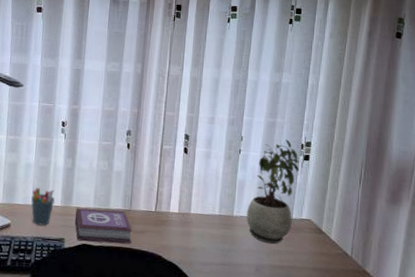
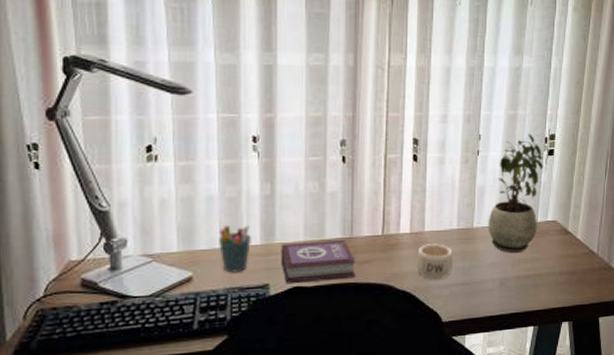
mug: none [181,224,215,257] -> present [416,244,454,280]

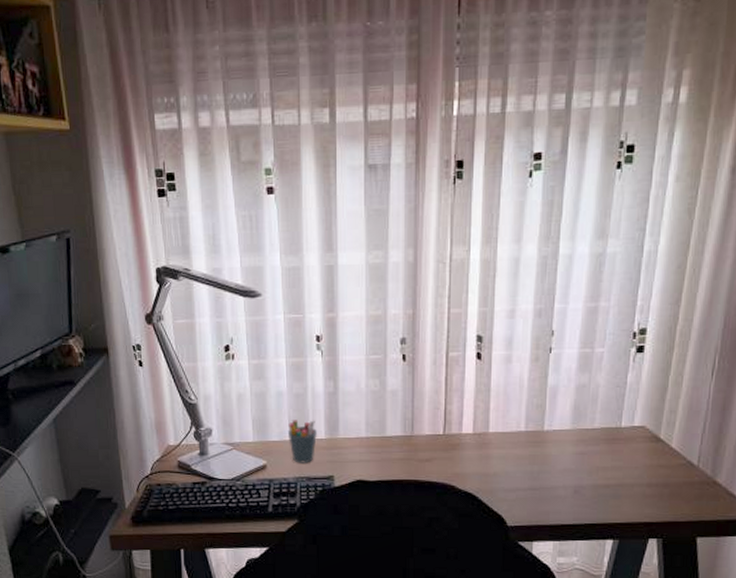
book: present [281,239,356,284] -> none [344,437,417,477]
mug: present [416,244,454,280] -> none [479,446,521,483]
potted plant: present [488,134,543,254] -> none [560,328,630,461]

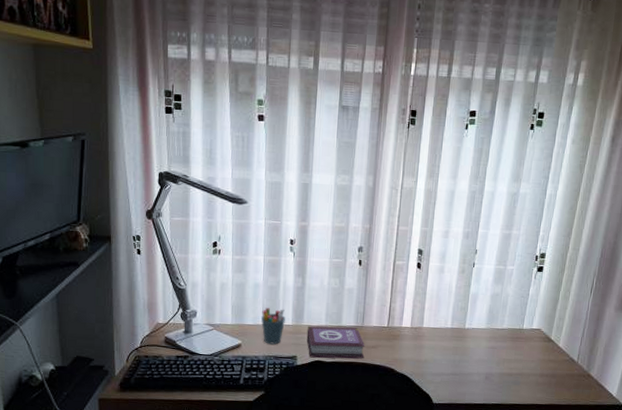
book: none [344,437,417,477] -> present [306,326,365,359]

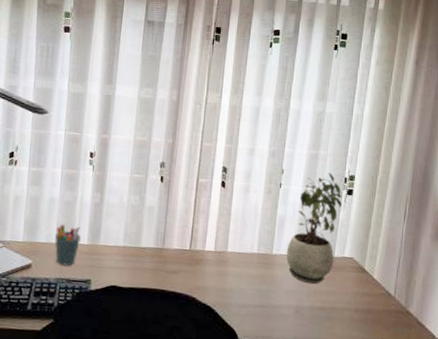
book: present [306,326,365,359] -> none [102,246,165,286]
potted plant: none [478,251,533,354] -> present [286,172,342,285]

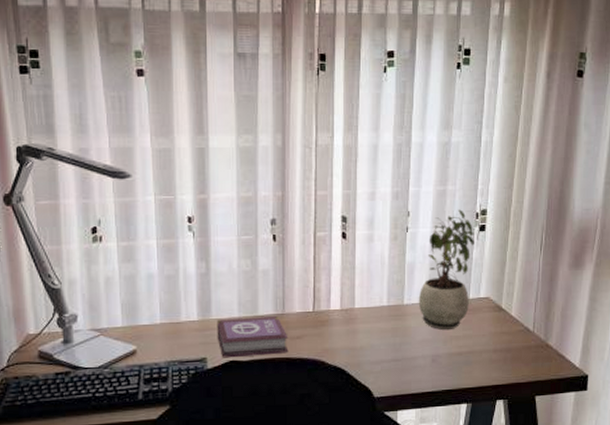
pen holder: present [55,224,81,266] -> none [159,302,189,347]
book: none [102,246,165,286] -> present [216,315,289,358]

